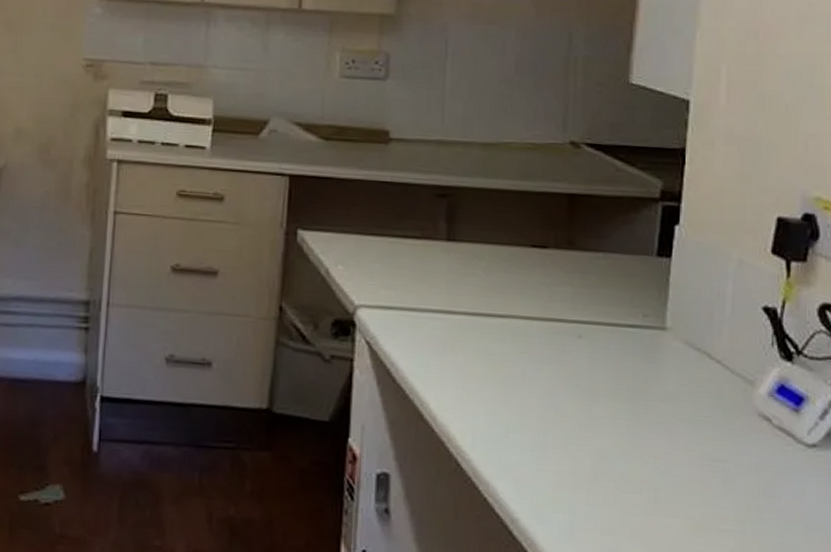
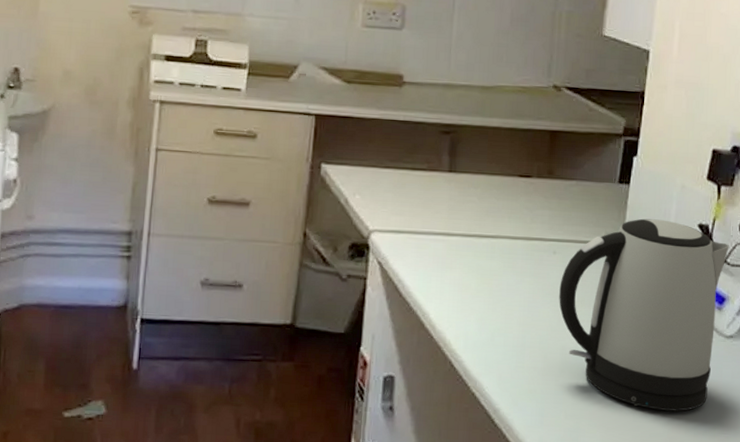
kettle: none [587,298,805,535] -> present [559,218,729,412]

